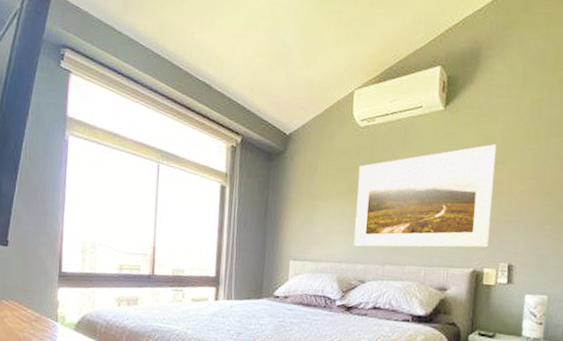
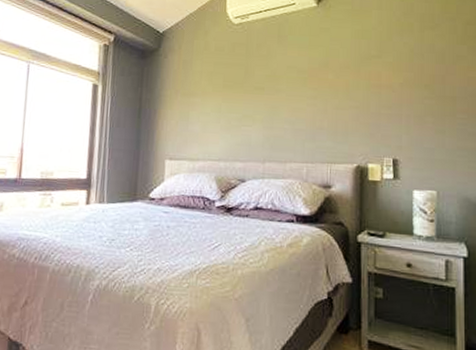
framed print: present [353,144,497,248] -> none [231,39,372,145]

